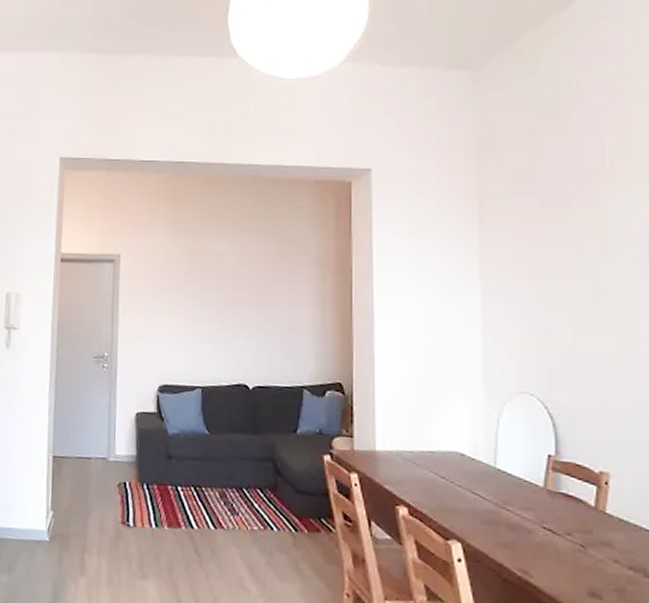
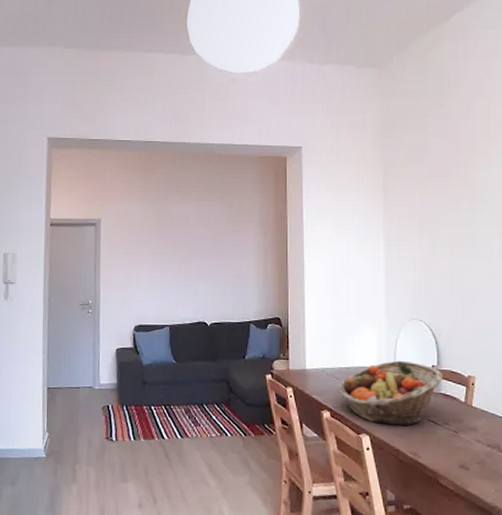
fruit basket: none [419,445,563,534] -> present [338,360,443,427]

